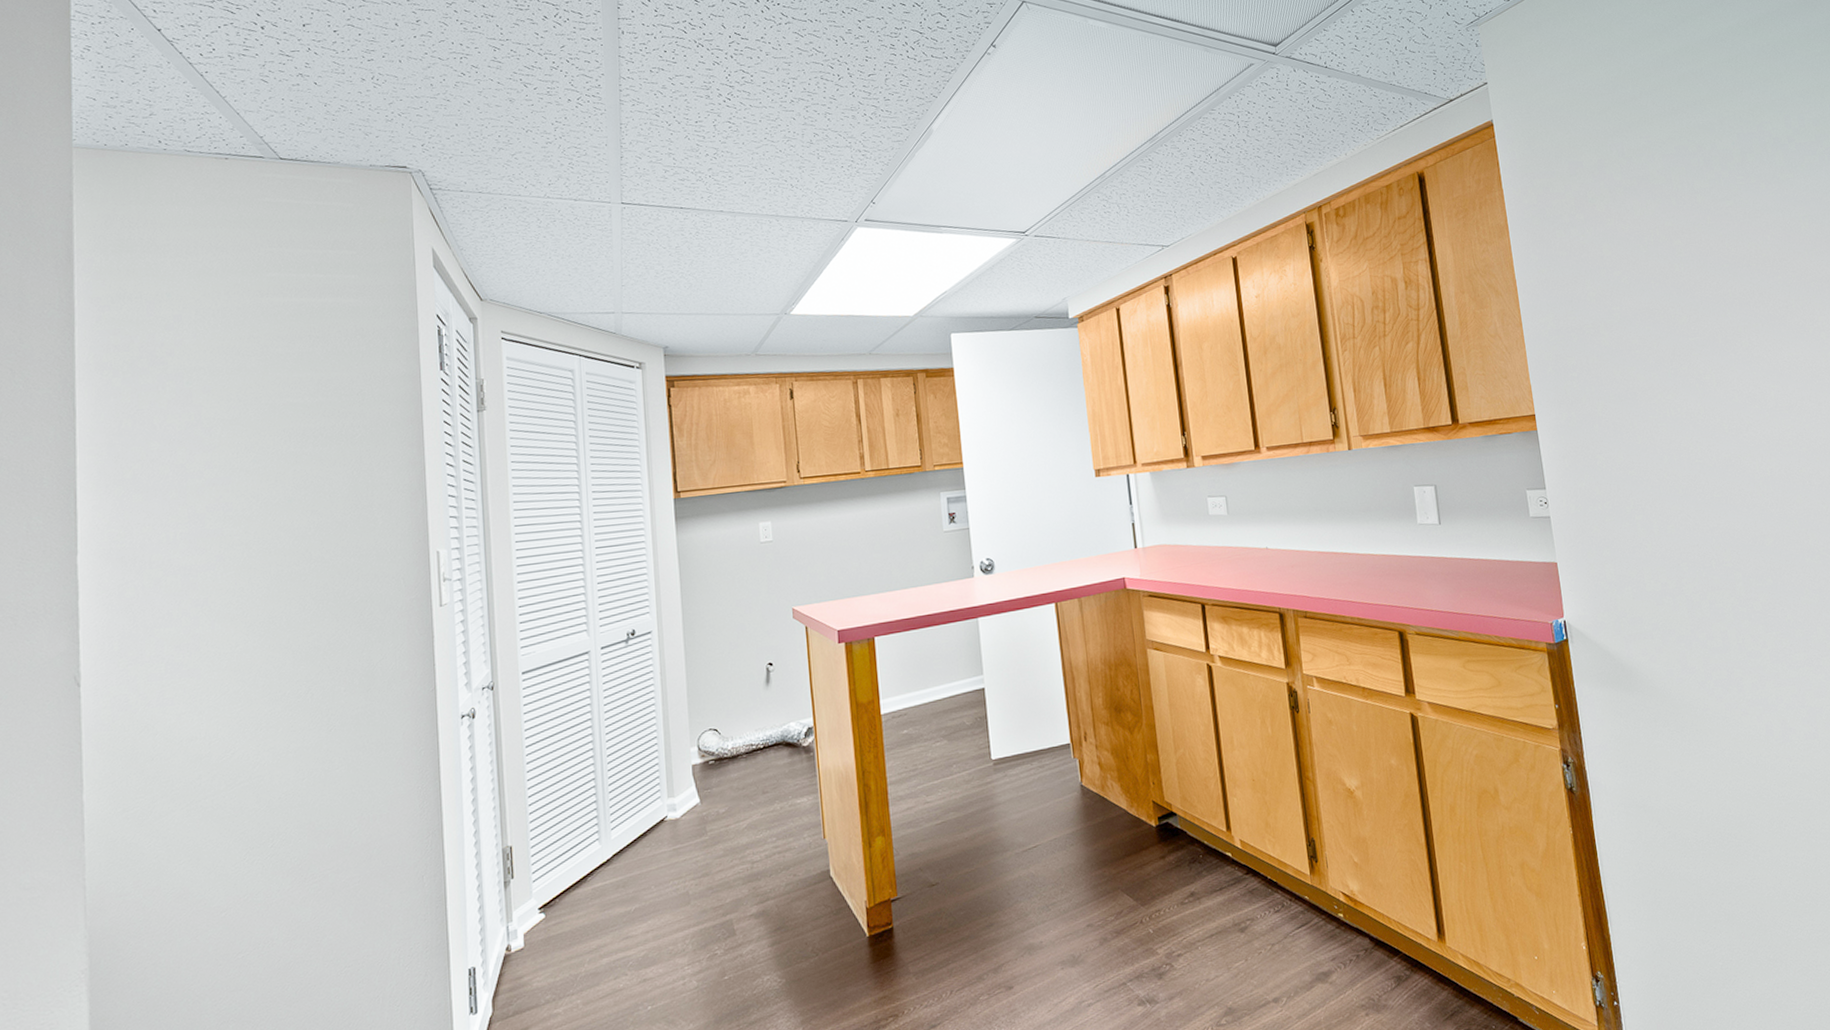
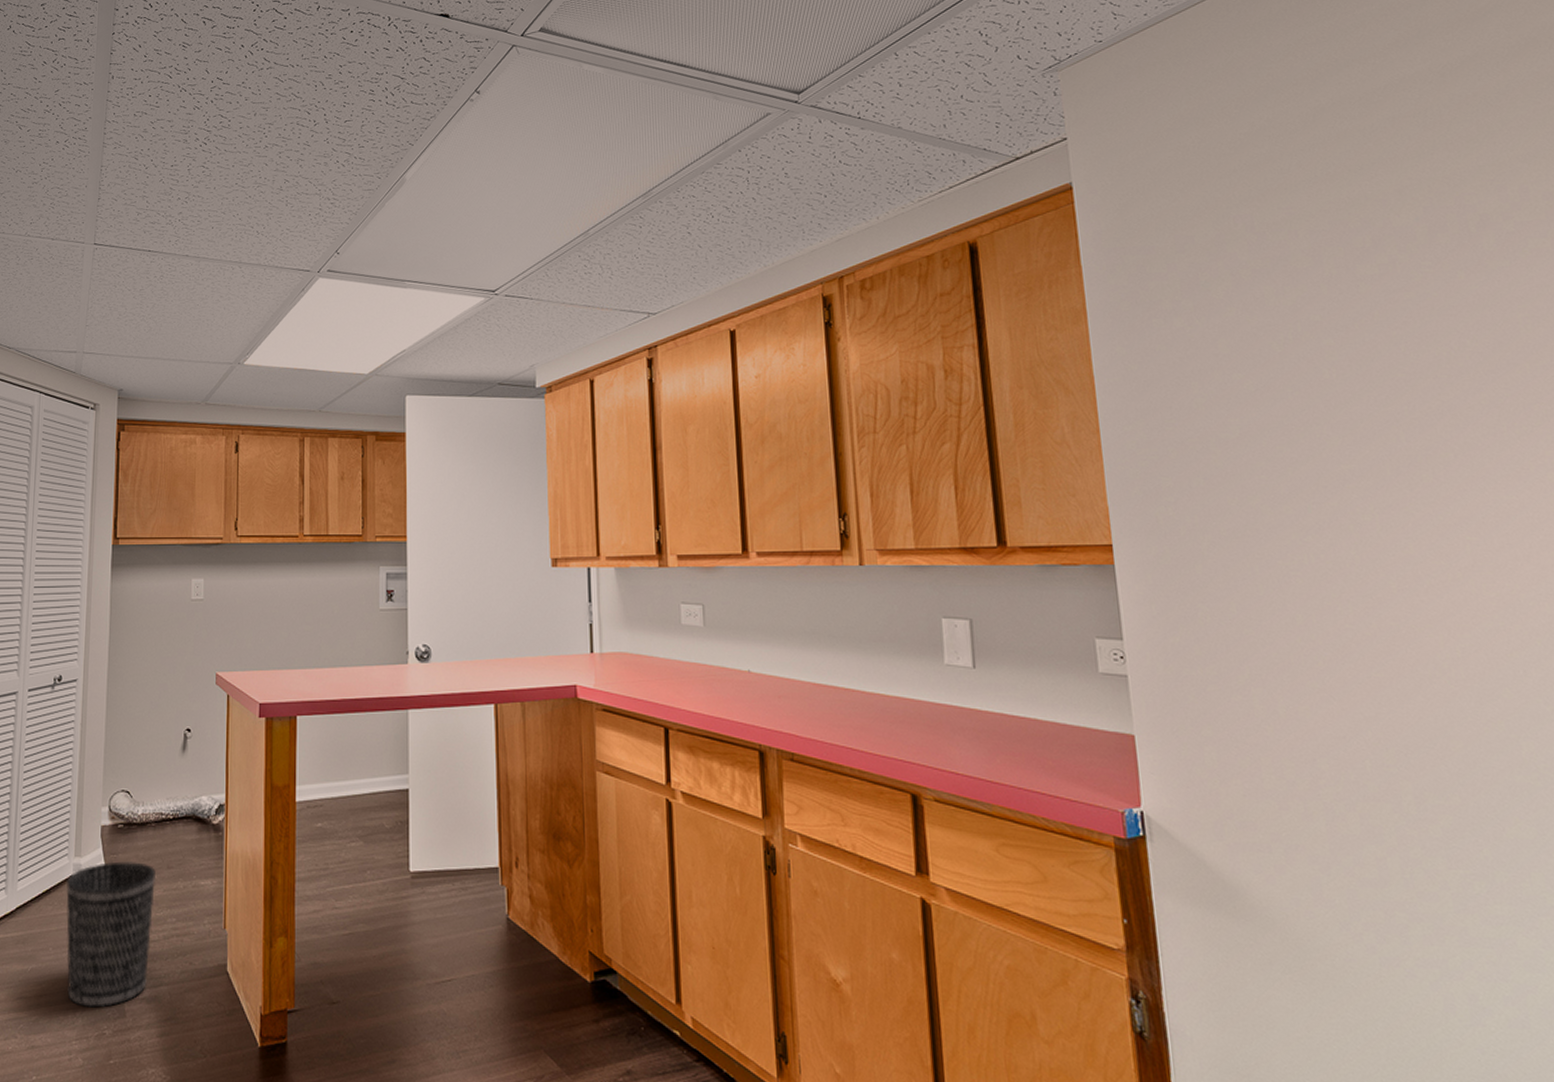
wastebasket: none [662,792,754,934] -> present [66,861,155,1008]

